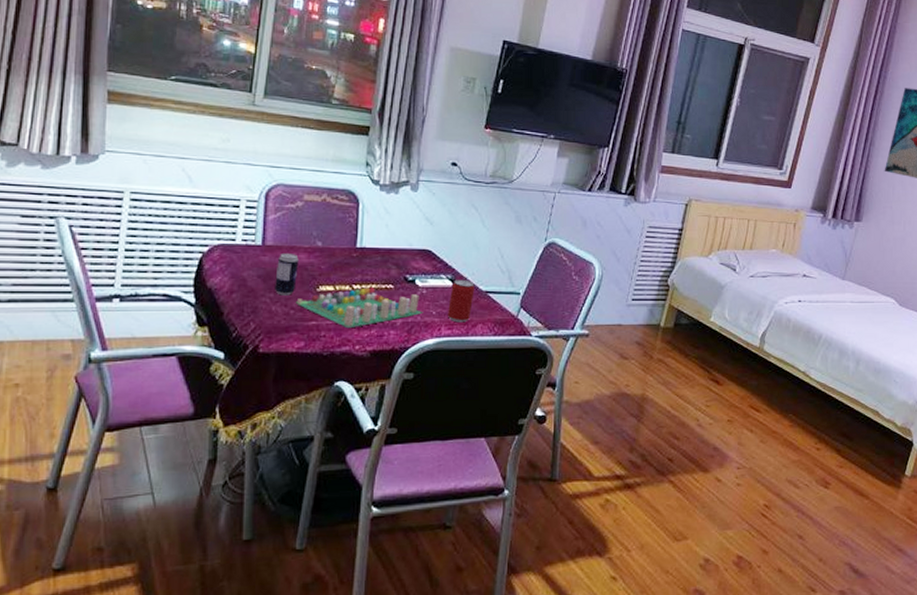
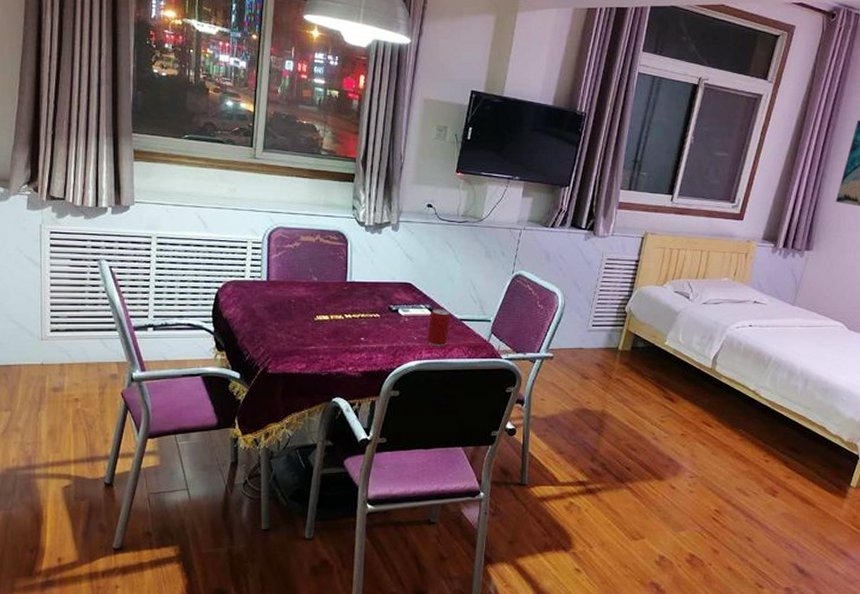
beverage can: present [275,252,299,296] -> none [279,287,298,324]
board game: present [296,287,423,329] -> none [298,316,406,353]

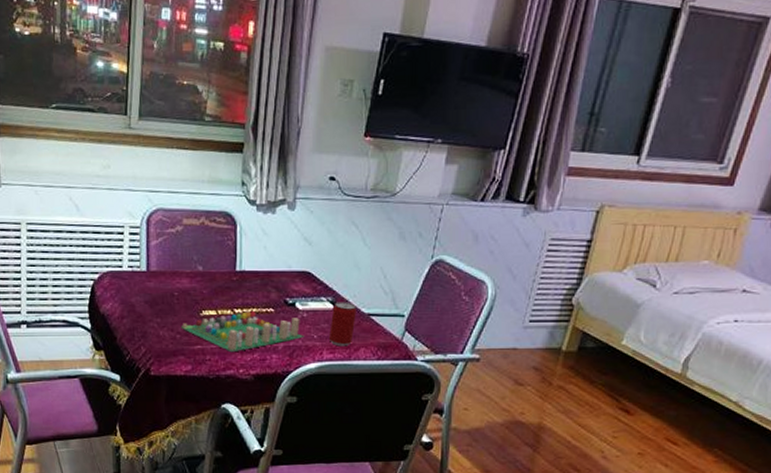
board game: none [298,316,406,353] -> present [182,311,305,353]

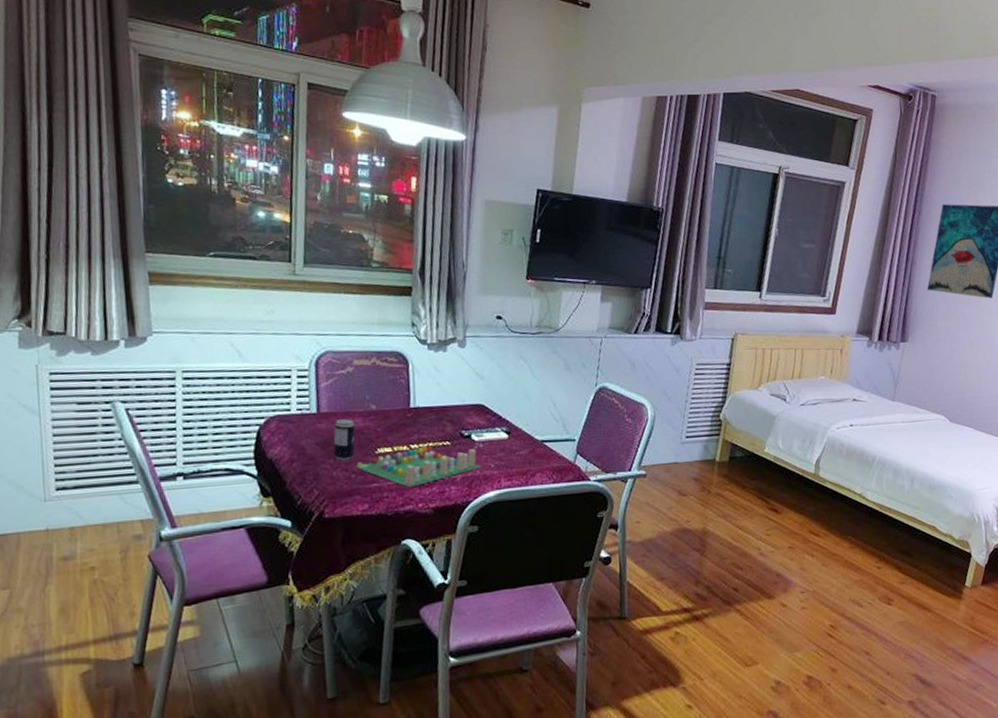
beverage can: none [161,278,182,320] -> present [333,418,355,461]
beer can: present [328,302,356,347] -> none [505,430,531,474]

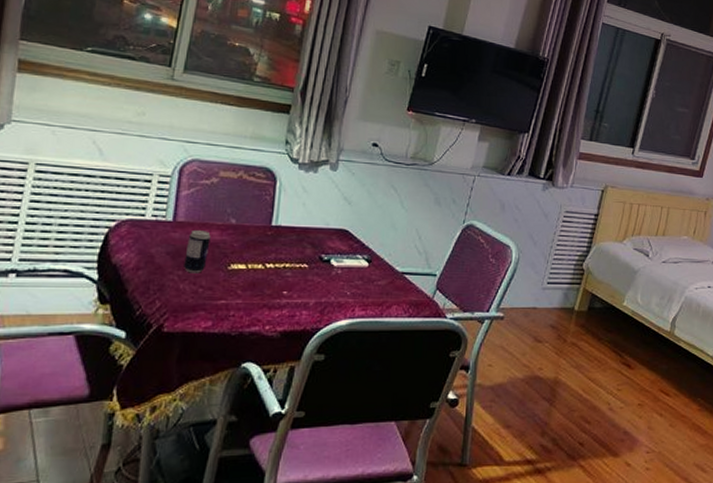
board game: present [356,445,482,488] -> none [206,266,337,308]

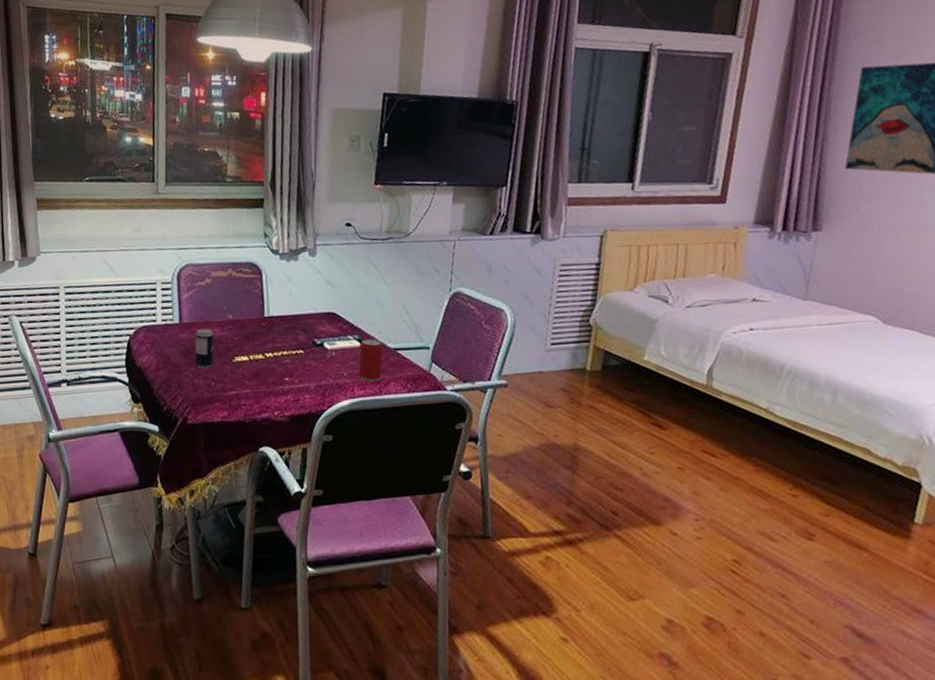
beer can: none [361,260,391,304] -> present [358,338,383,382]

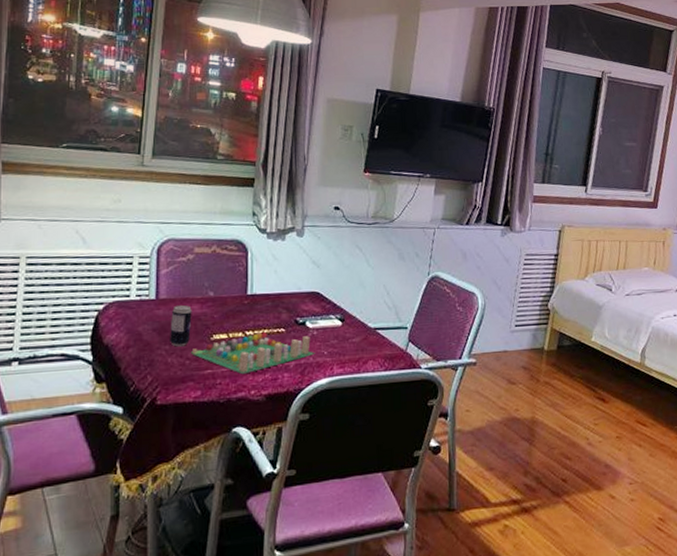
board game: none [216,354,335,396] -> present [191,332,315,375]
beer can: present [358,338,383,382] -> none [338,318,364,361]

